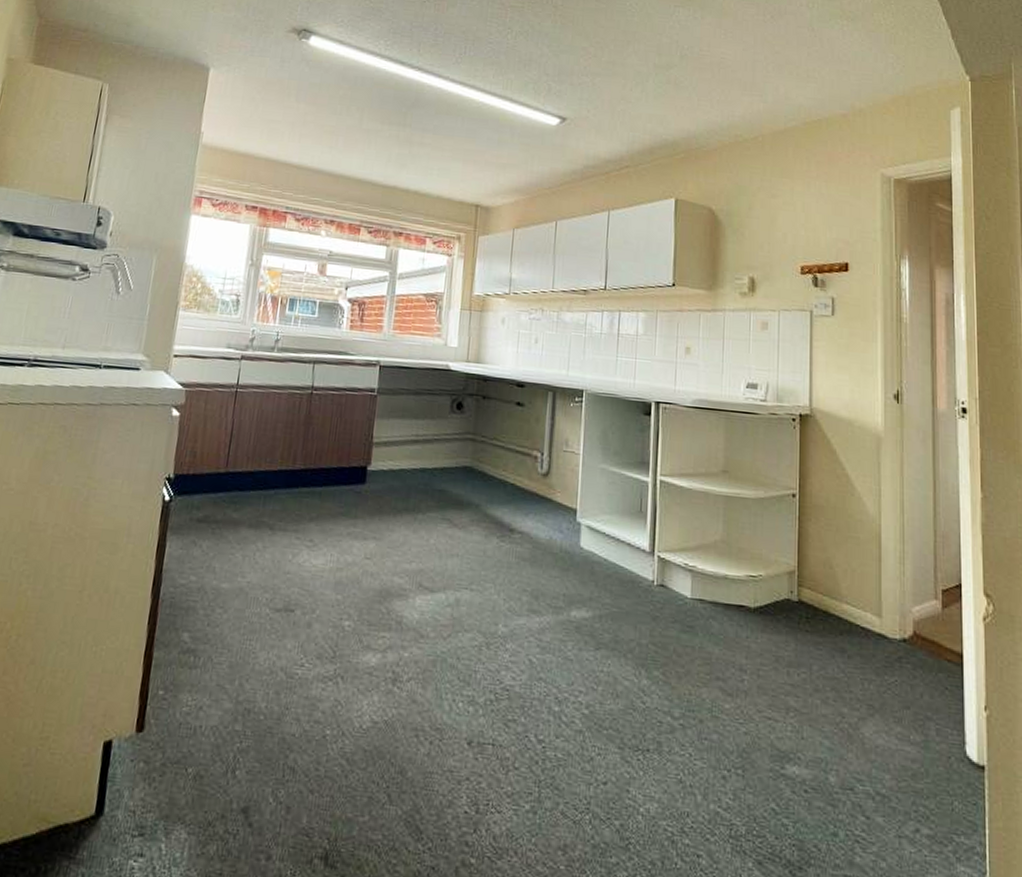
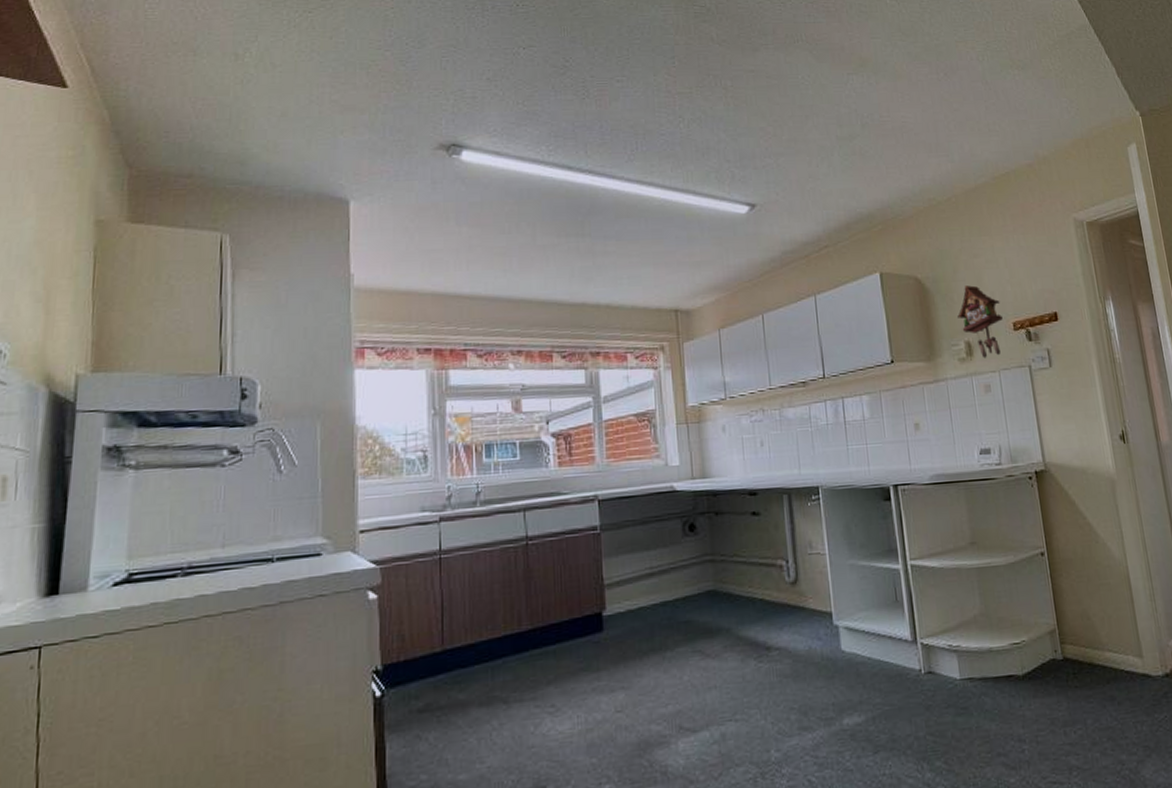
cuckoo clock: none [746,223,791,297] -> present [957,285,1003,359]

